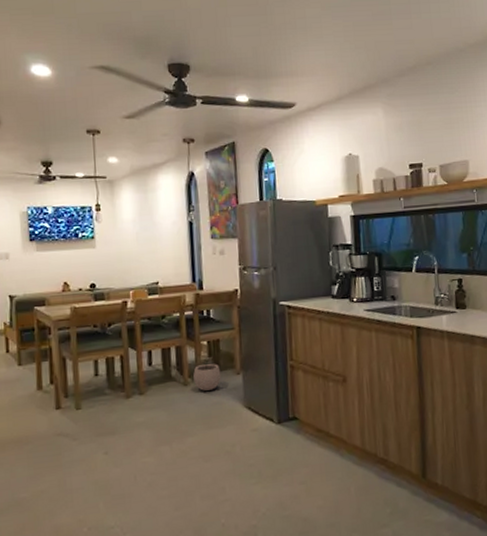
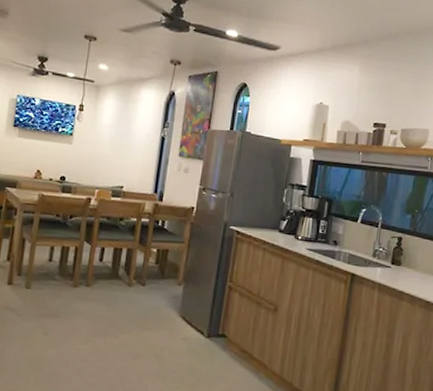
plant pot: present [193,357,221,391] -> none [138,264,164,295]

